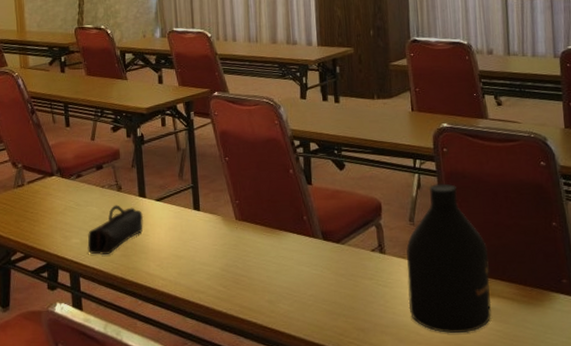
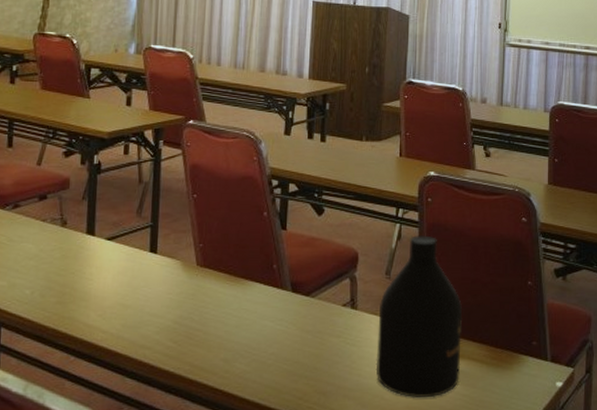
pencil case: present [87,205,144,255] -> none [15,242,90,301]

